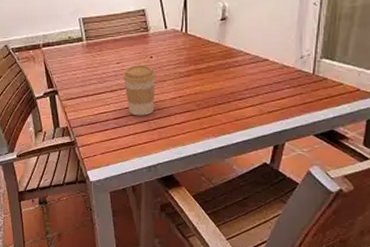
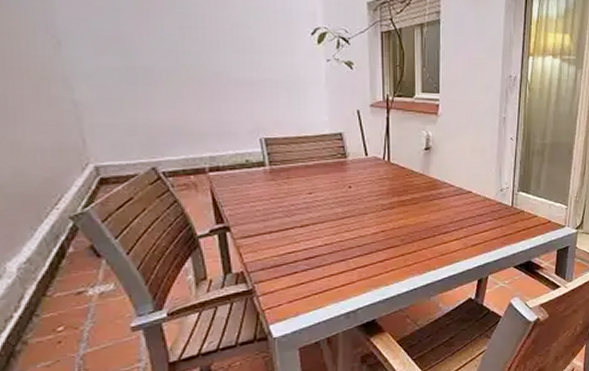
coffee cup: present [122,65,156,116] -> none [315,196,356,255]

